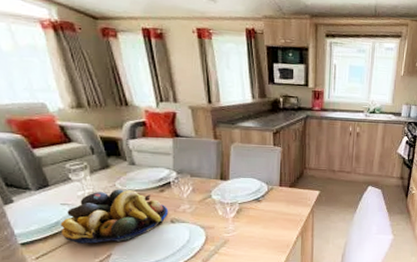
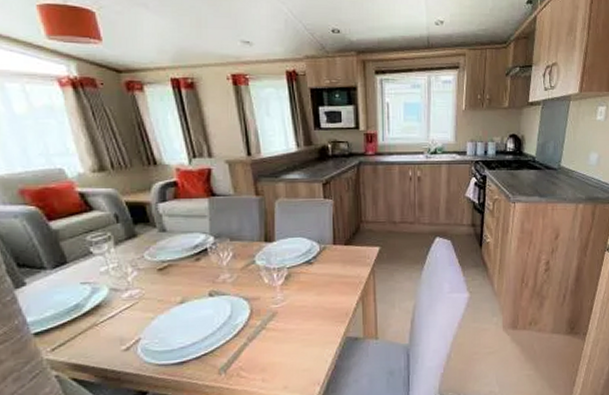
fruit bowl: present [60,189,168,244] -> none [80,260,205,329]

